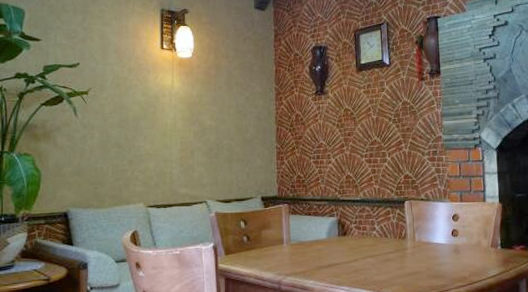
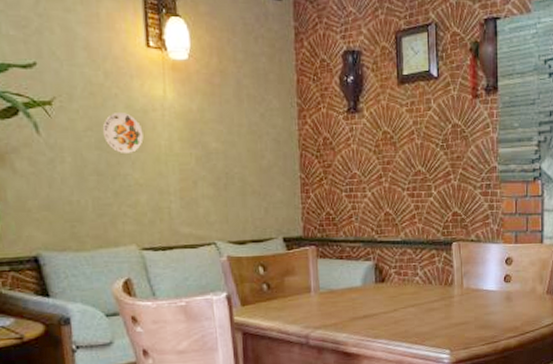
decorative plate: none [125,99,154,130] -> present [103,113,144,153]

